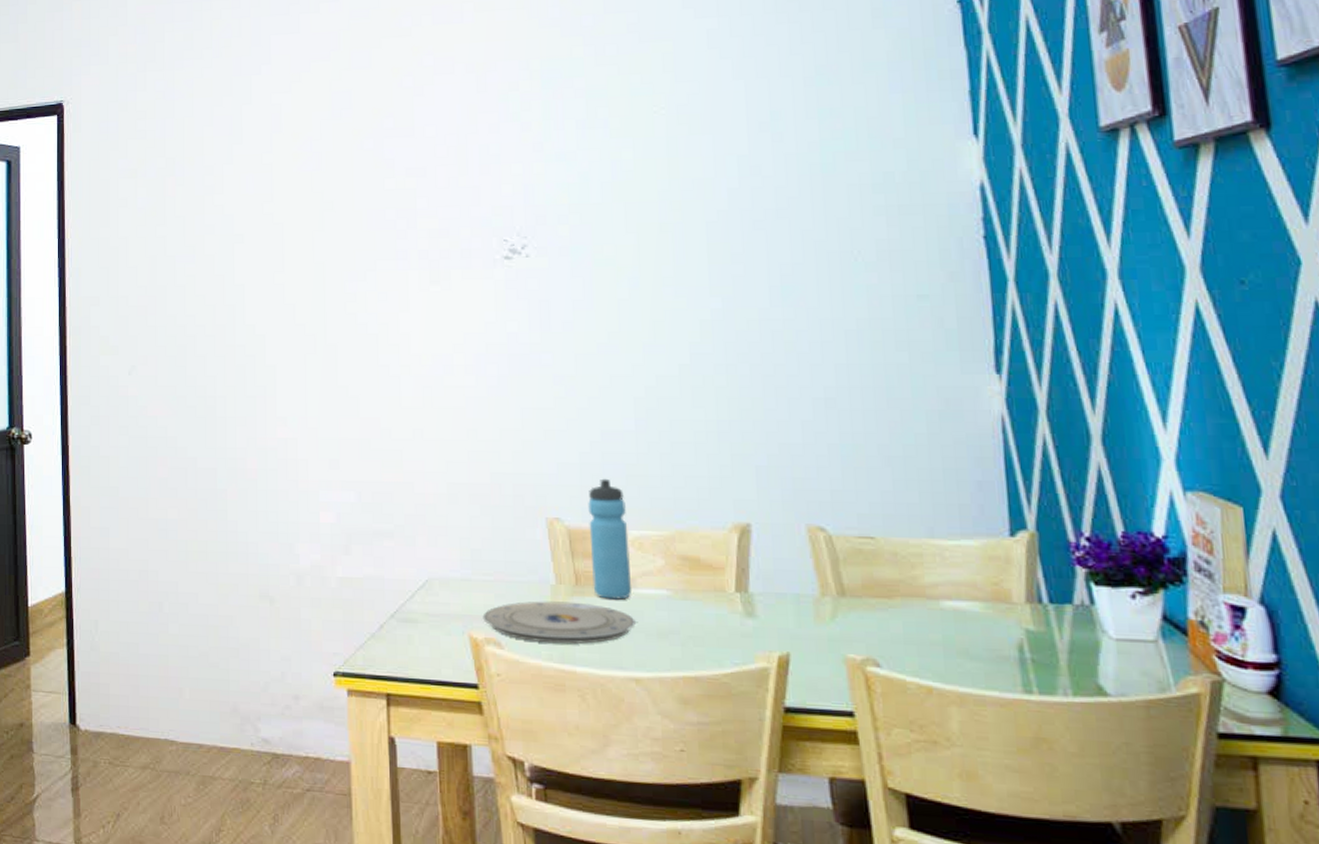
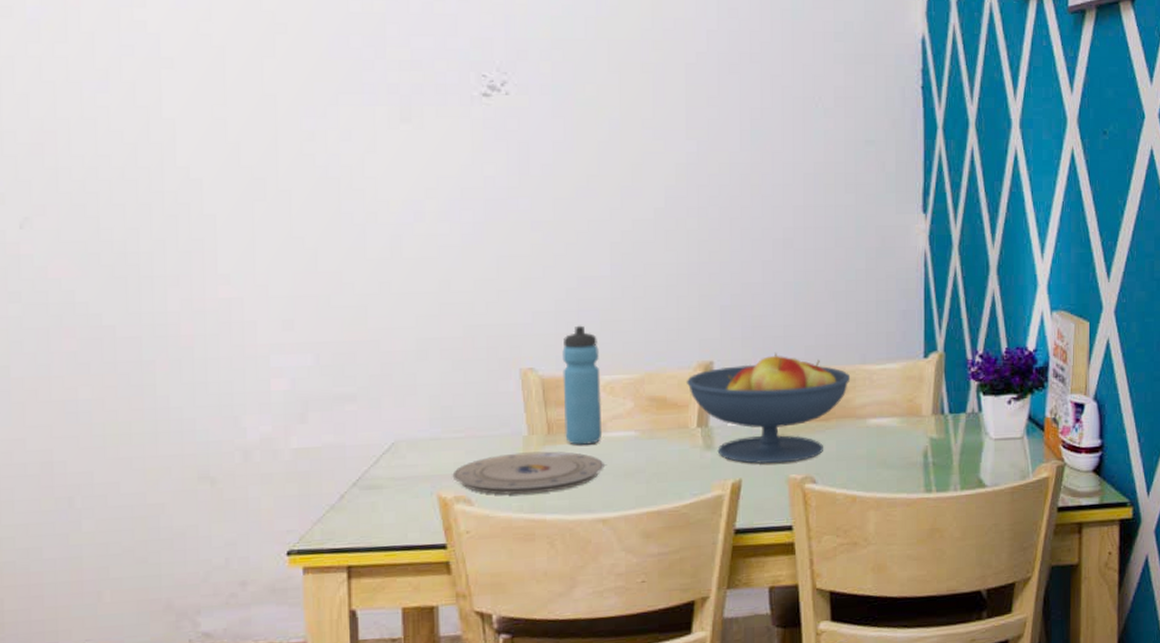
fruit bowl: none [720,518,917,641] -> present [686,352,851,464]

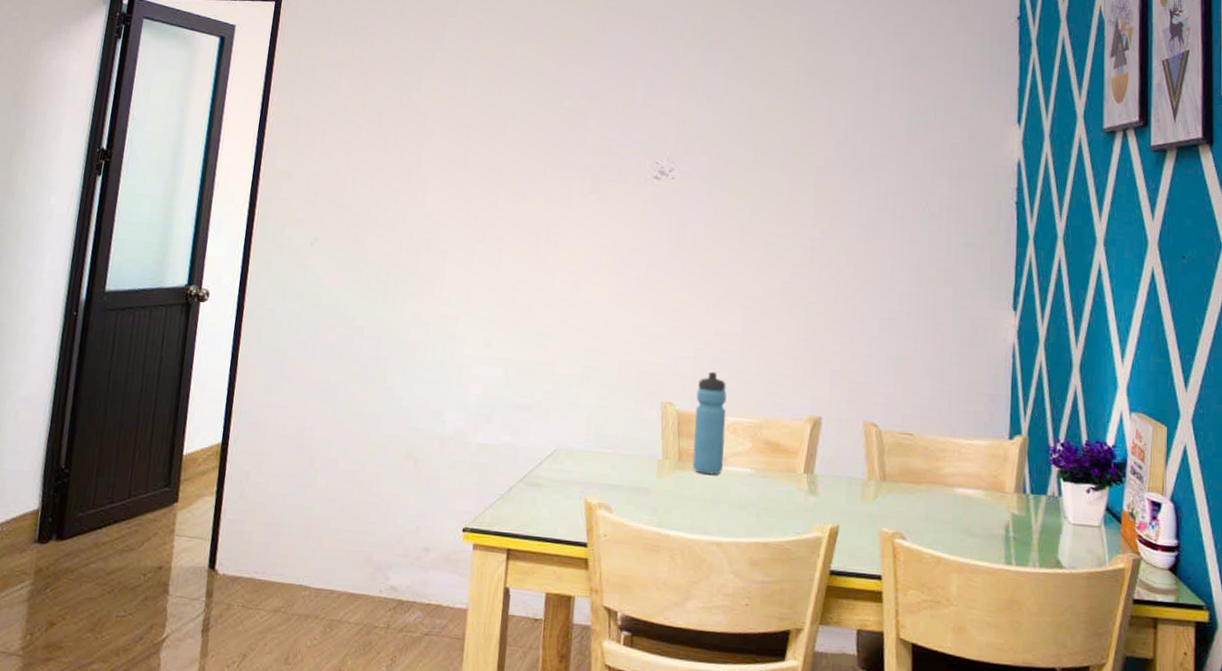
plate: present [452,451,604,495] -> none [598,473,723,511]
fruit bowl: present [686,352,851,464] -> none [797,416,942,517]

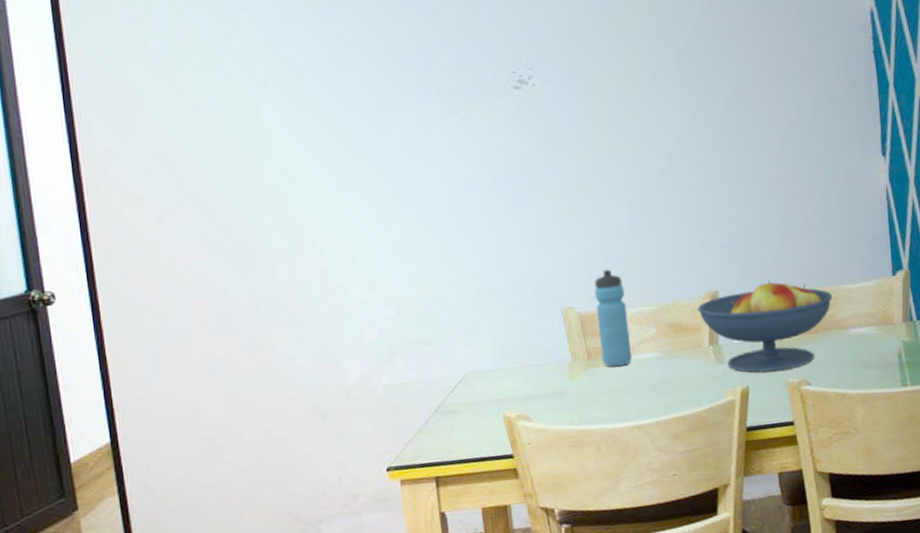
fruit bowl: none [797,416,942,517] -> present [697,279,833,373]

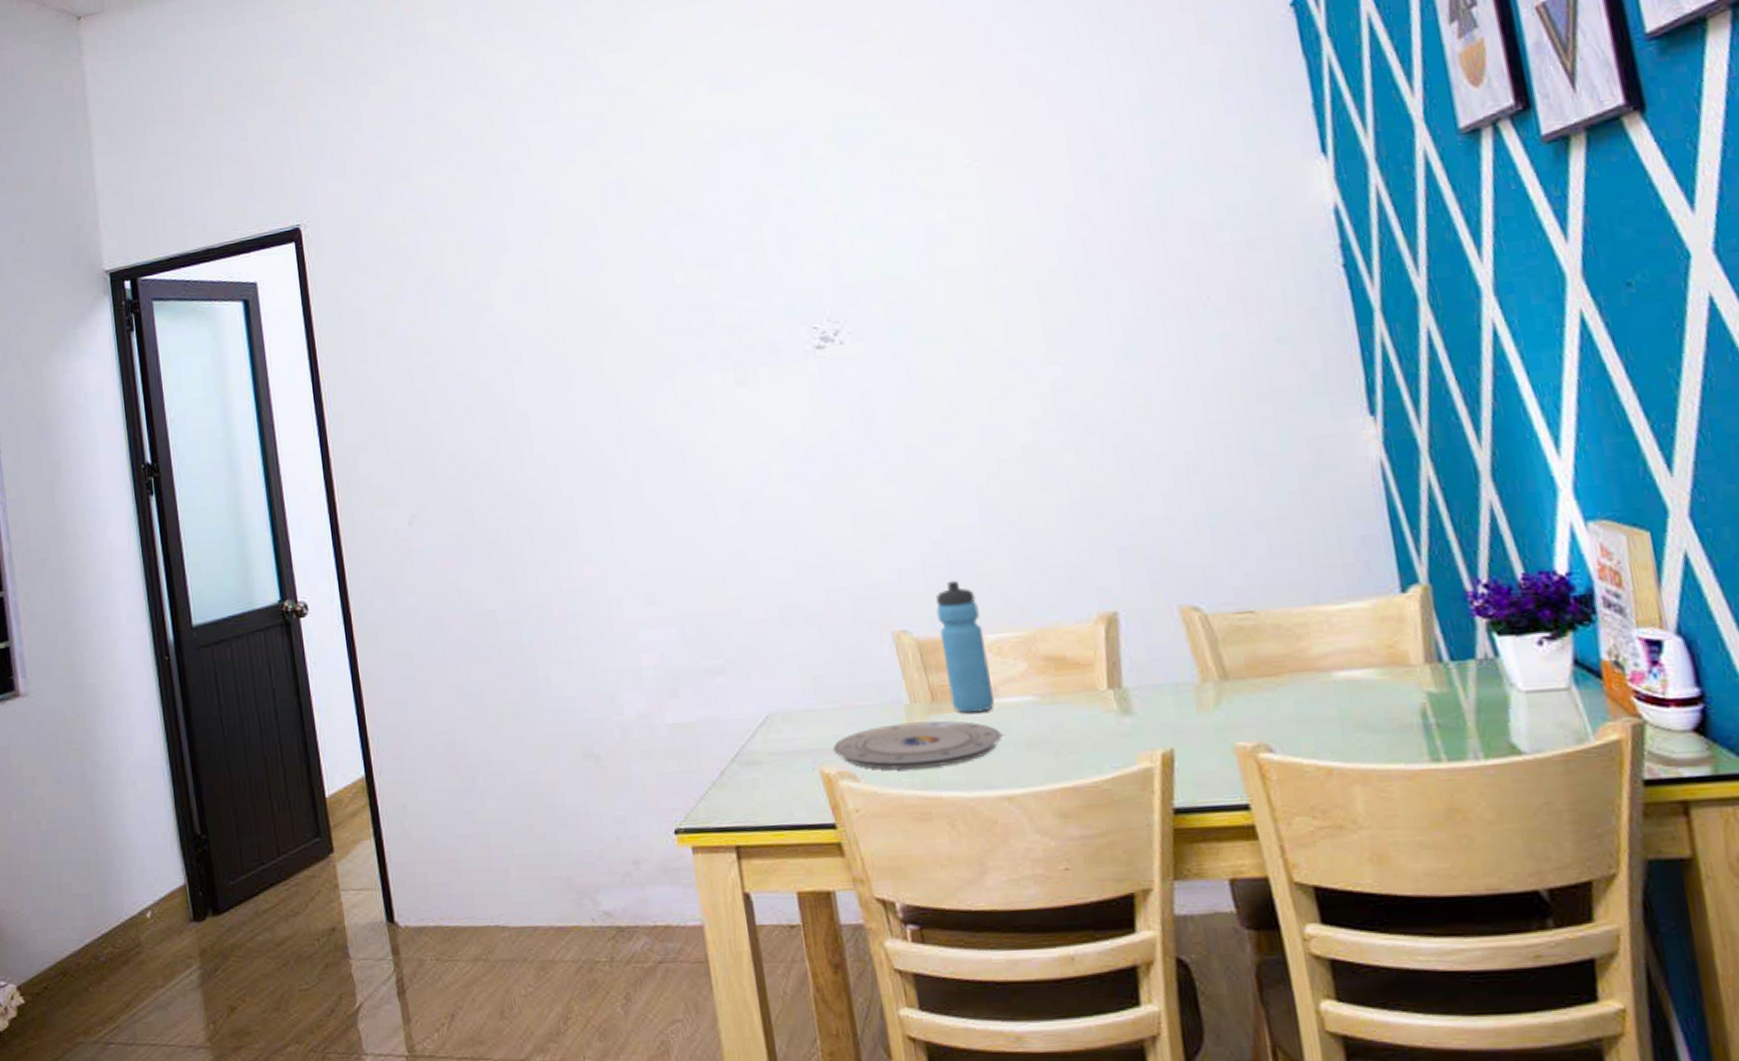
plate: none [513,373,636,411] -> present [833,721,1002,770]
fruit bowl: present [697,279,833,373] -> none [1086,597,1302,730]

